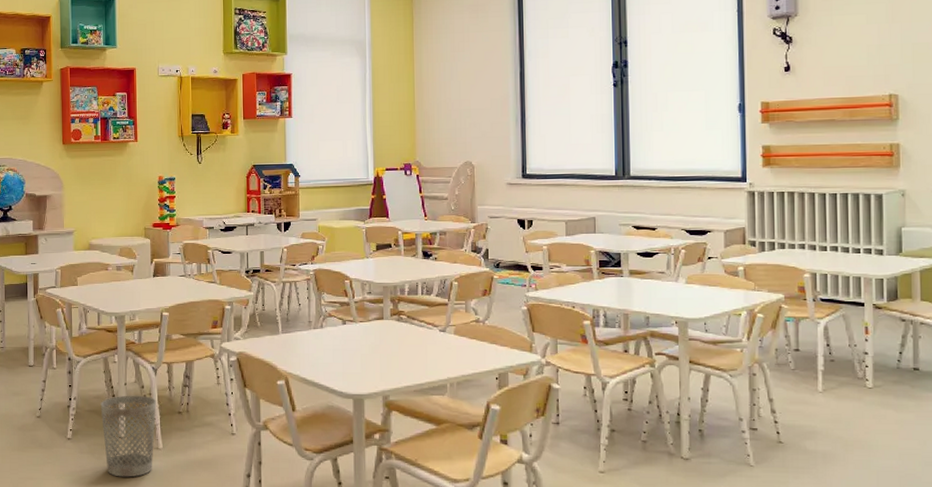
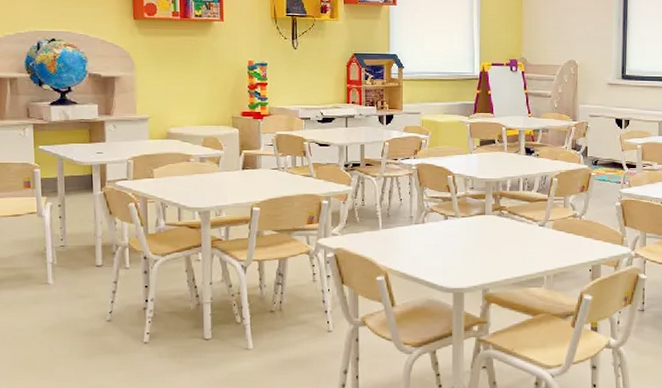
wastebasket: present [100,395,156,477] -> none [182,295,246,380]

